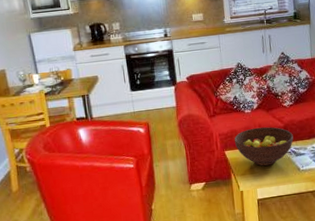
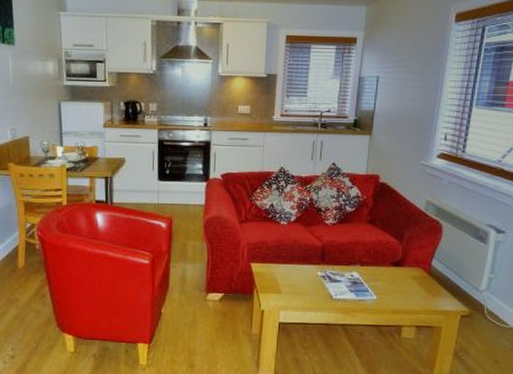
fruit bowl: present [234,127,294,166] -> none [264,242,331,287]

